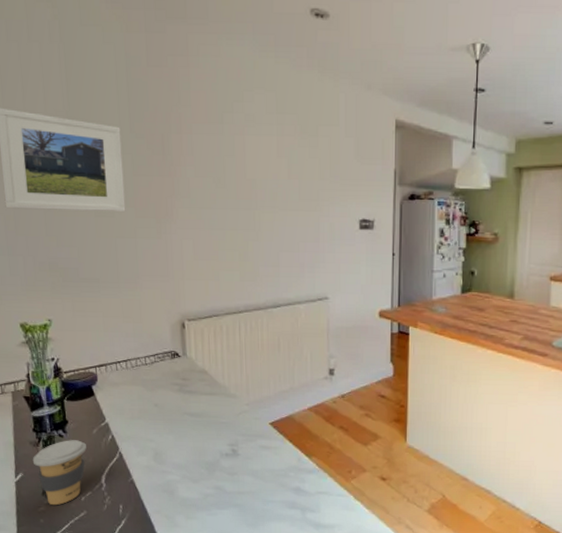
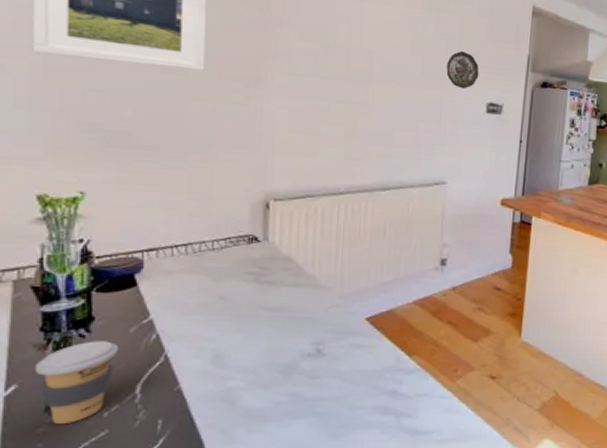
decorative plate: none [320,171,350,208] -> present [446,50,479,89]

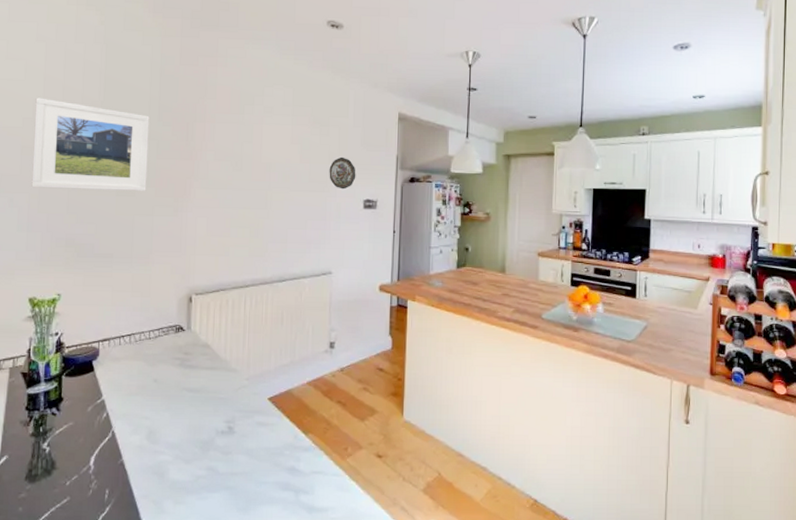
coffee cup: present [34,341,118,425] -> none [20,418,79,492]

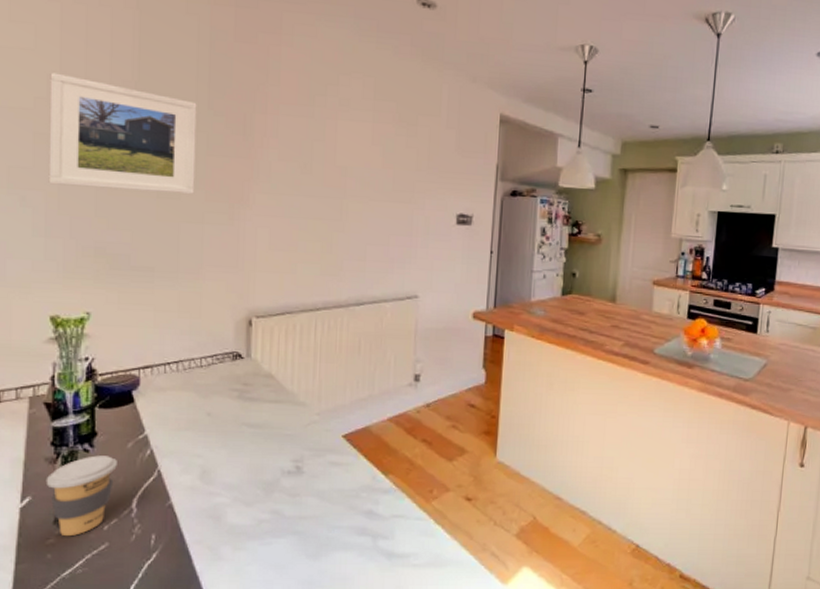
coffee cup: none [20,418,79,492] -> present [46,455,117,537]
decorative plate: present [329,157,356,190] -> none [416,163,449,201]

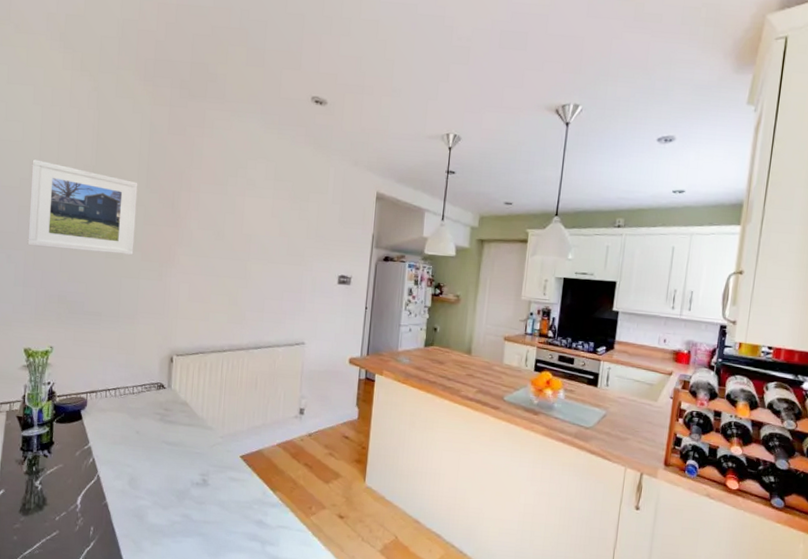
coffee cup: present [46,455,117,537] -> none [15,460,68,524]

